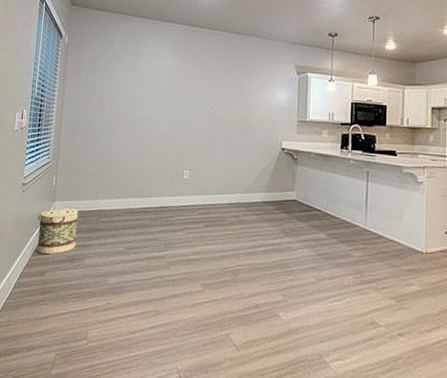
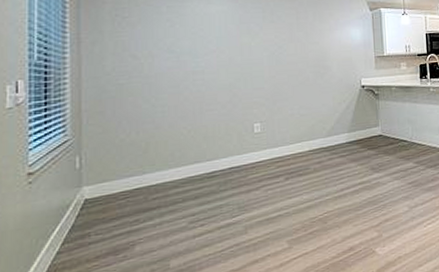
basket: present [37,208,78,255] -> none [57,191,119,255]

